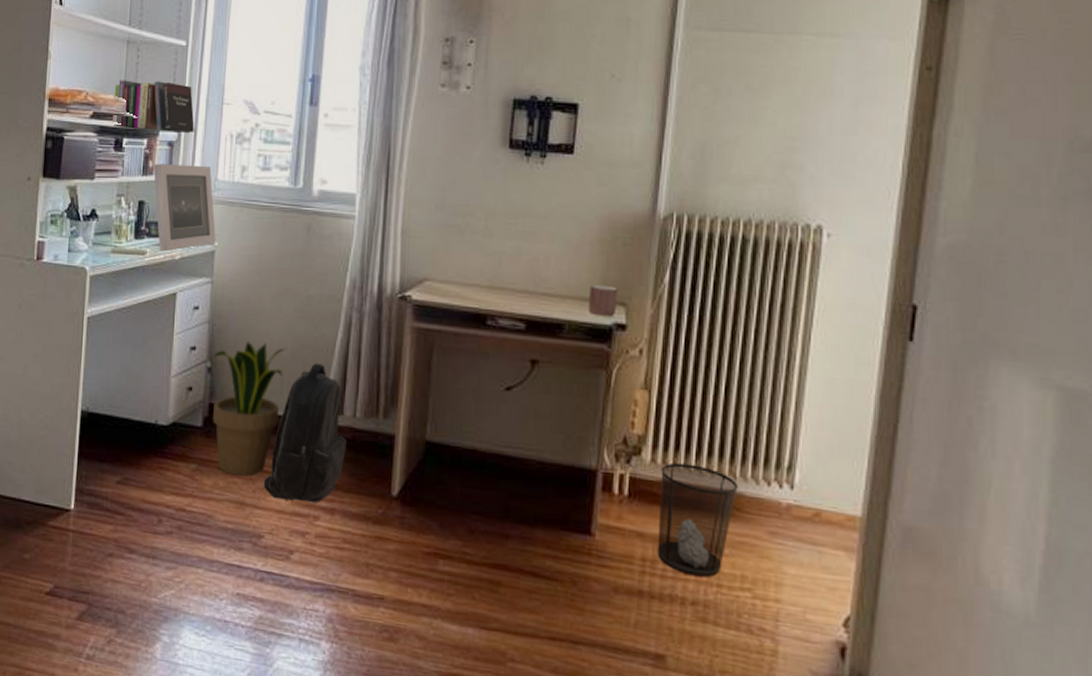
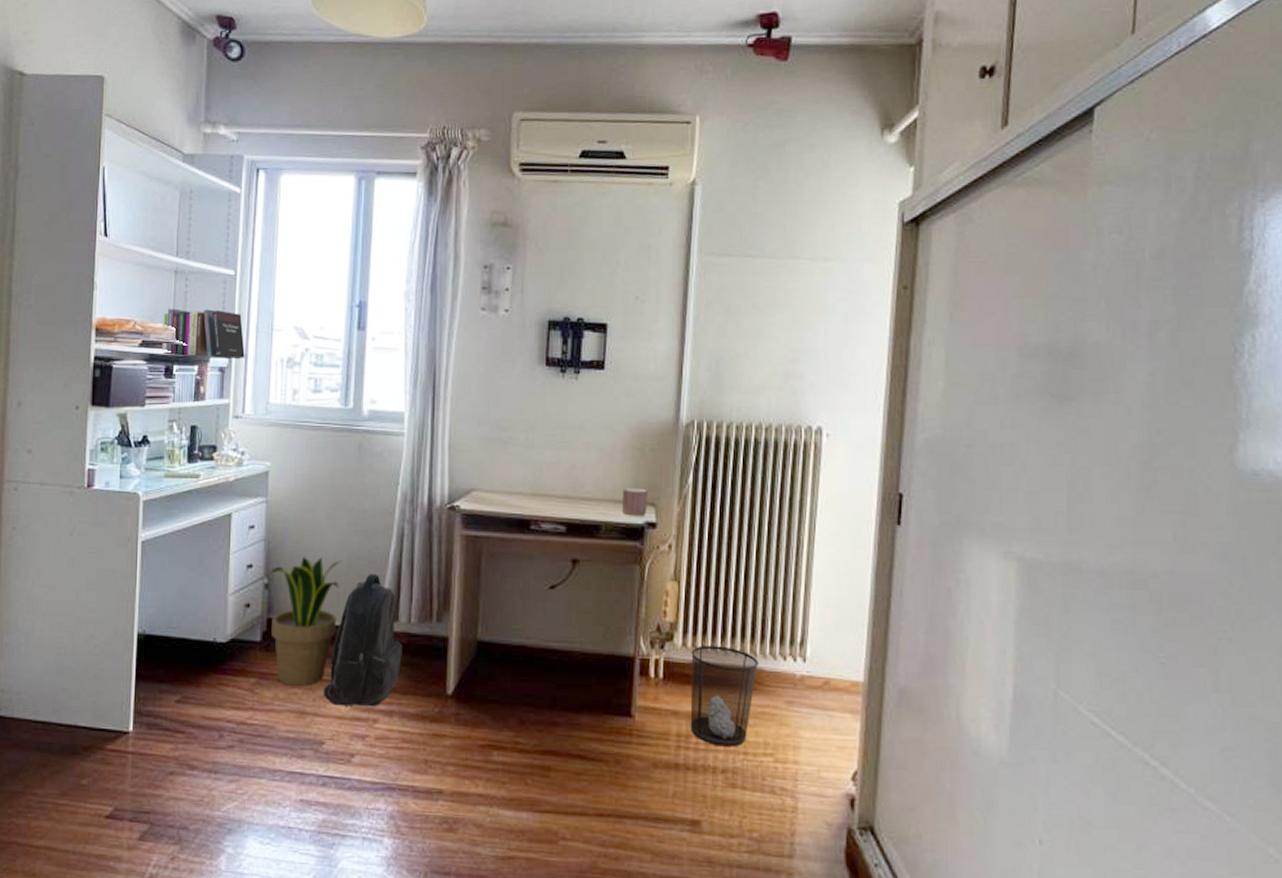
picture frame: present [154,164,216,252] -> none [205,389,270,474]

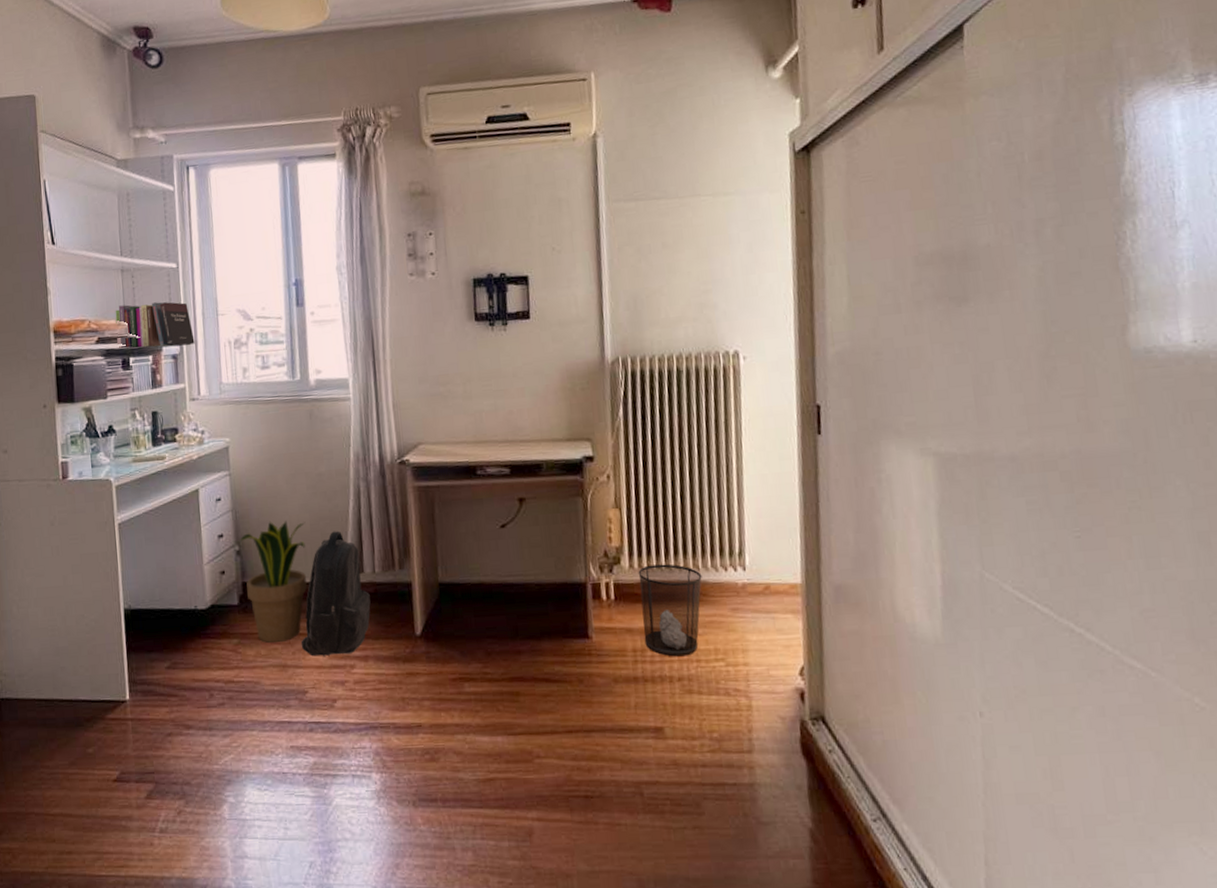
mug: present [621,487,649,518] -> none [559,425,584,454]

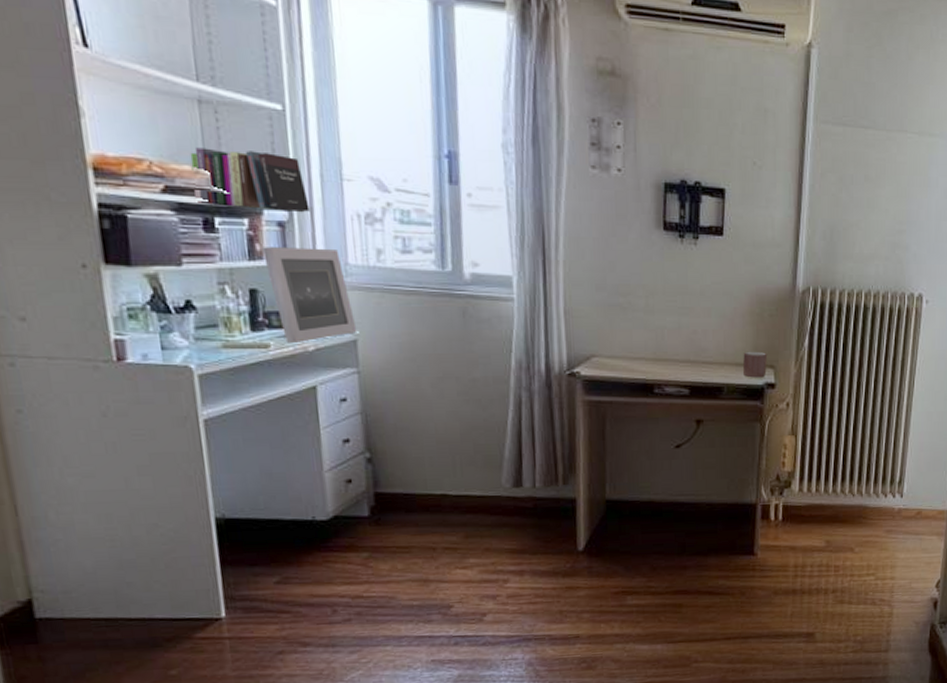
picture frame: none [162,372,229,455] -> present [263,247,357,344]
potted plant: present [240,521,307,643] -> none [372,427,455,557]
backpack: present [301,531,371,657] -> none [446,442,529,571]
mug: none [559,425,584,454] -> present [742,351,768,379]
waste bin: present [638,564,702,657] -> none [806,489,864,572]

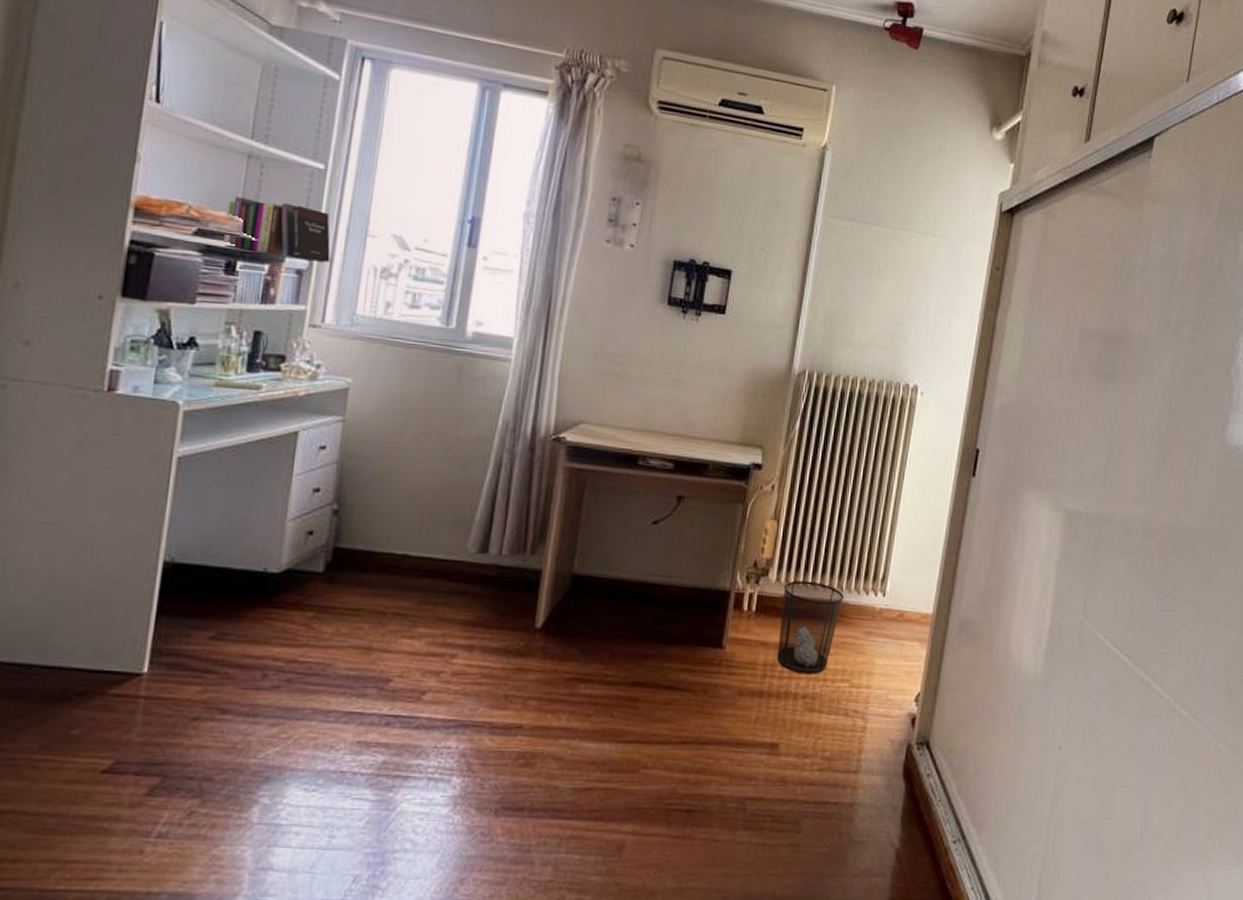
picture frame: present [263,247,357,344] -> none [275,292,352,388]
mug: present [742,351,768,379] -> none [730,429,758,459]
waste bin: none [806,489,864,572] -> present [777,581,844,674]

